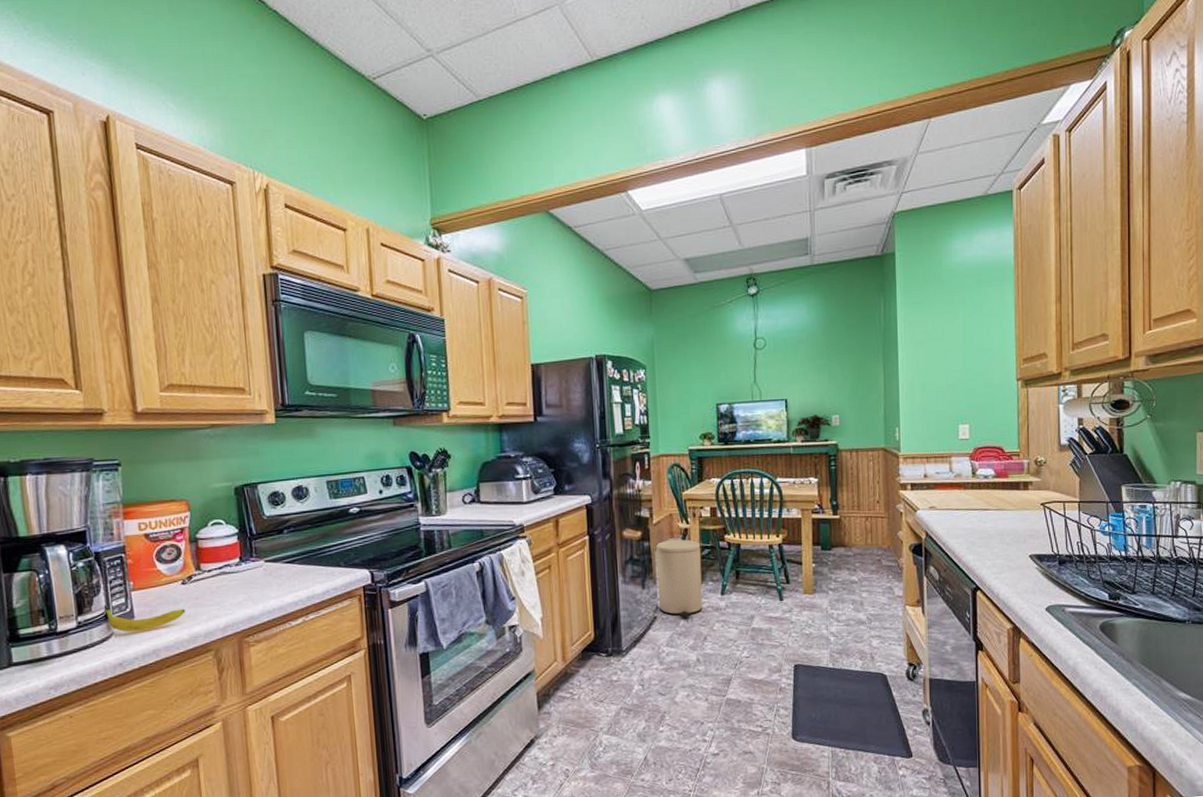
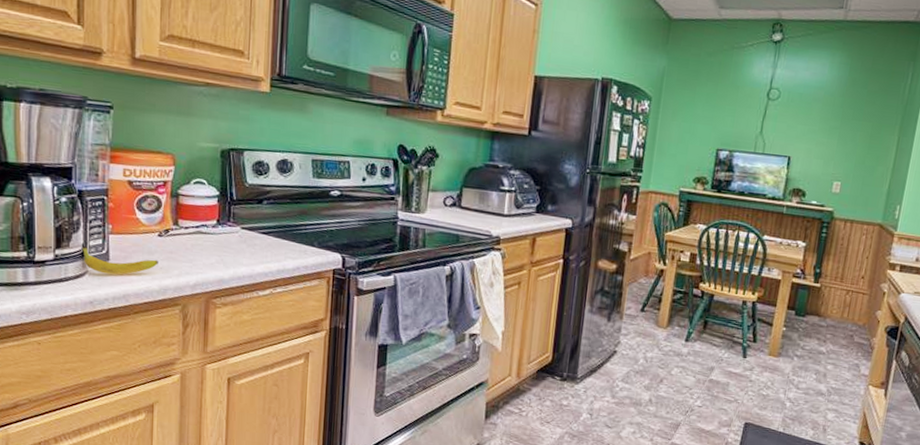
pedal bin: present [656,537,703,617] -> none [621,276,673,357]
potted plant: present [796,414,832,440] -> none [794,177,833,204]

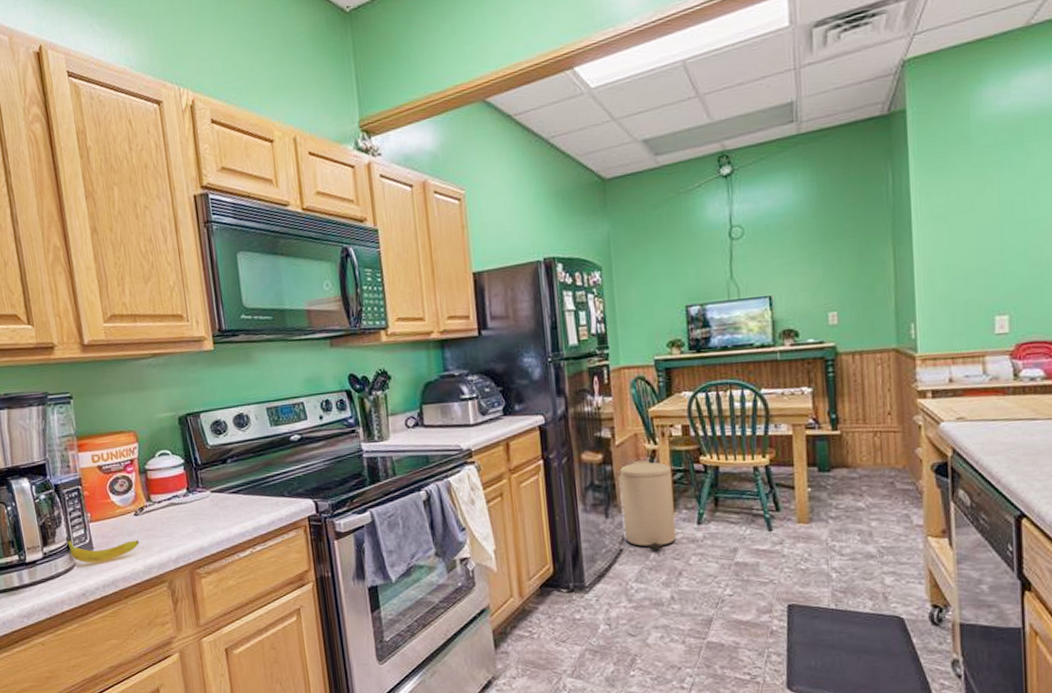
pedal bin: none [621,276,673,357] -> present [620,460,676,550]

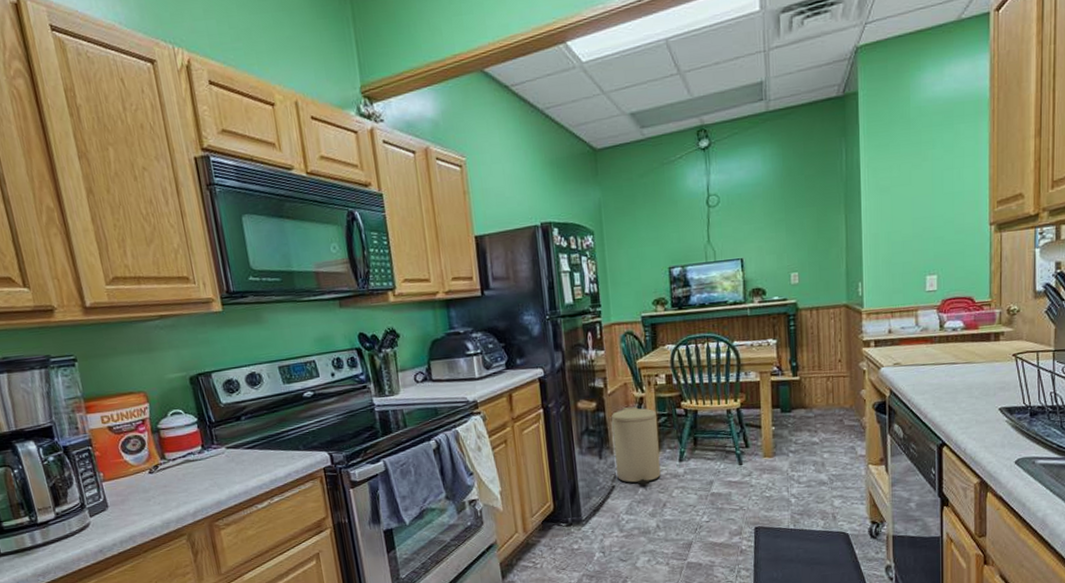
fruit: present [67,538,139,563] -> none [79,496,156,521]

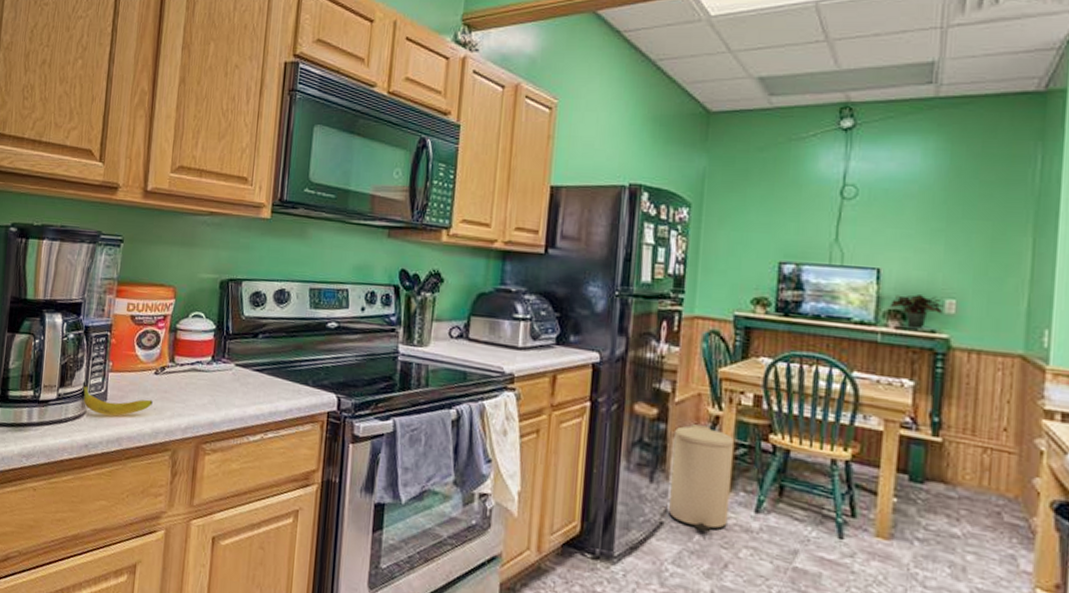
fruit: none [79,496,156,521] -> present [83,384,153,417]
potted plant: none [753,272,791,300] -> present [889,294,944,329]

